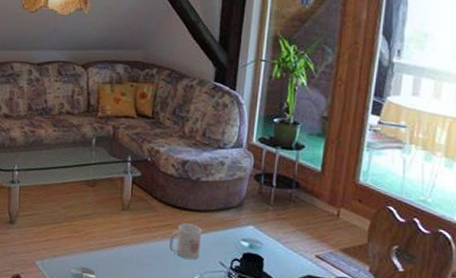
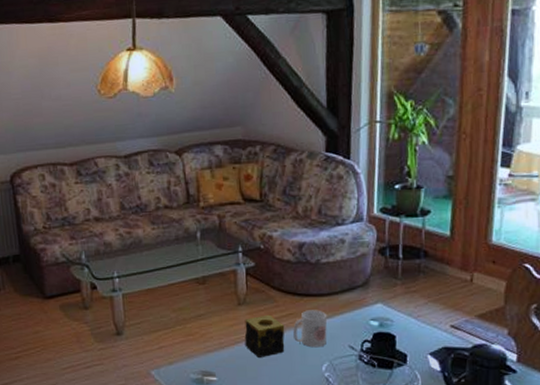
candle: none [124,222,162,262] -> present [244,314,285,357]

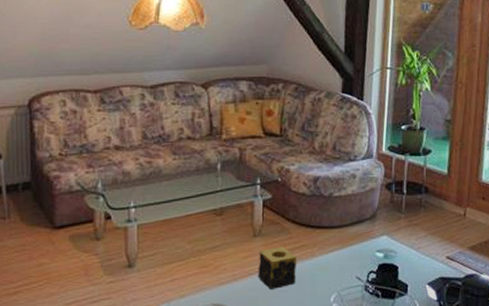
mug: present [293,310,328,348] -> none [305,241,337,279]

